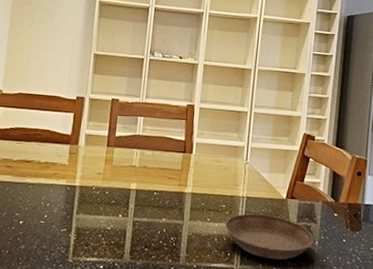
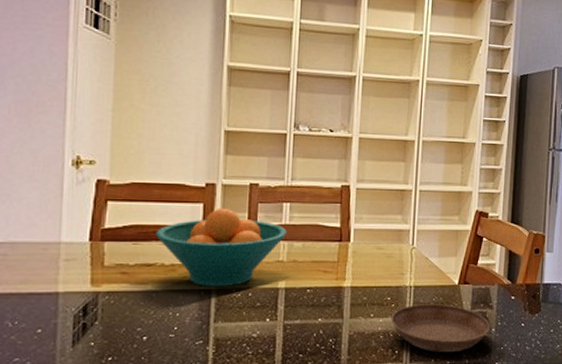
fruit bowl: none [34,117,140,185] -> present [155,208,287,286]

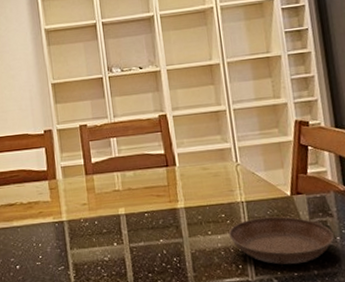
fruit bowl: present [155,208,287,286] -> none [11,149,118,219]

